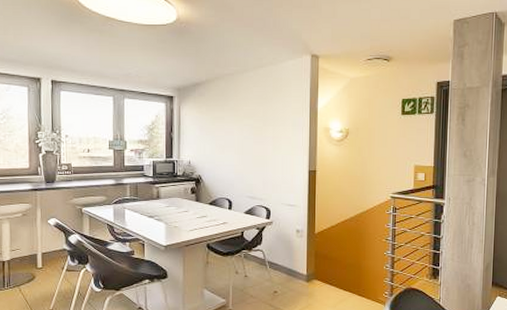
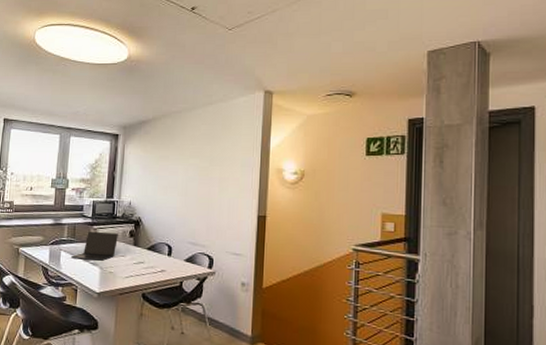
laptop: none [136,189,180,217] -> present [71,231,118,261]

